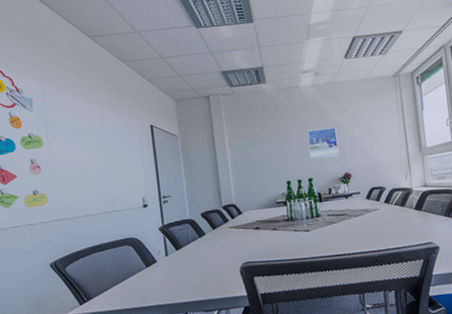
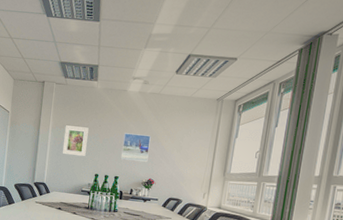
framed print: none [243,134,272,169] -> present [63,125,89,157]

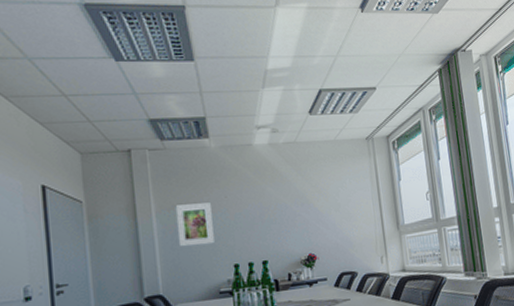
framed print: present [120,133,151,162] -> none [262,197,302,236]

